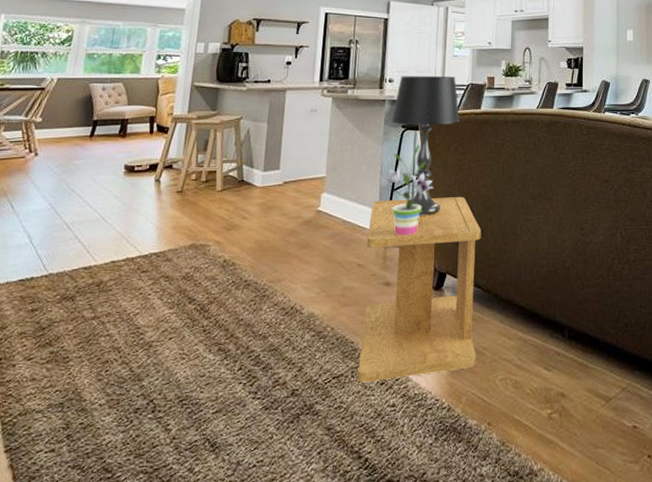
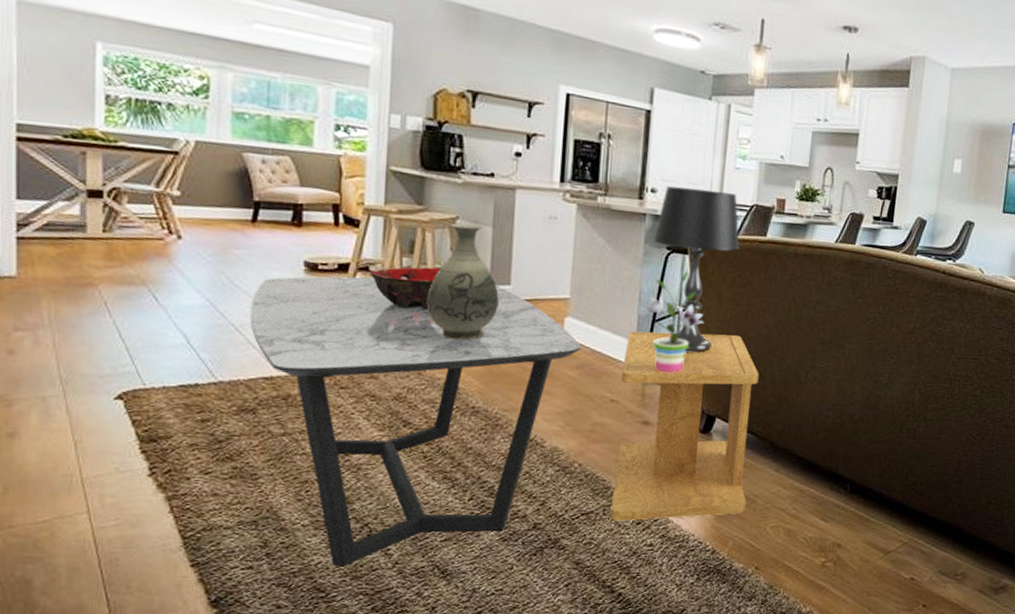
coffee table: none [79,171,334,445] -> present [250,276,581,567]
decorative bowl: none [173,161,227,197] -> present [370,267,442,309]
vase: none [213,121,271,220] -> present [426,223,499,340]

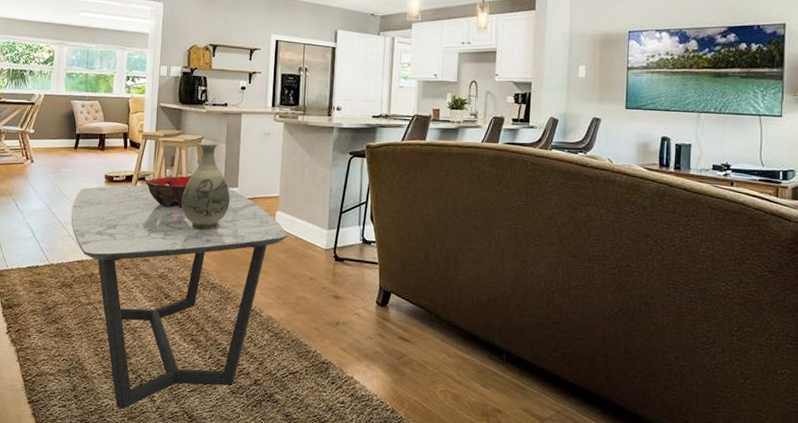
side table: present [609,331,759,521] -> none [310,221,425,381]
potted plant: present [640,271,705,373] -> none [331,171,380,255]
table lamp: present [652,186,740,354] -> none [339,104,405,239]

